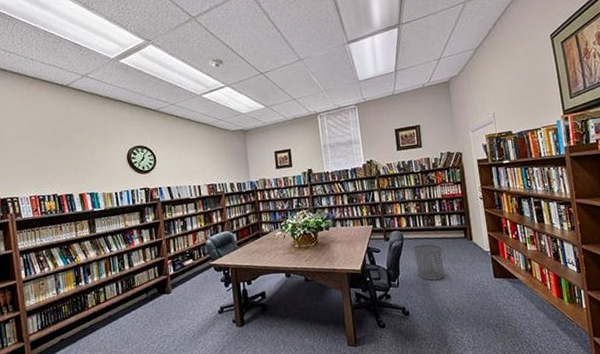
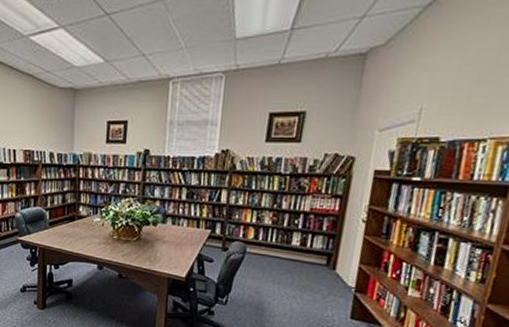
waste bin: present [414,244,444,281] -> none [254,262,292,307]

